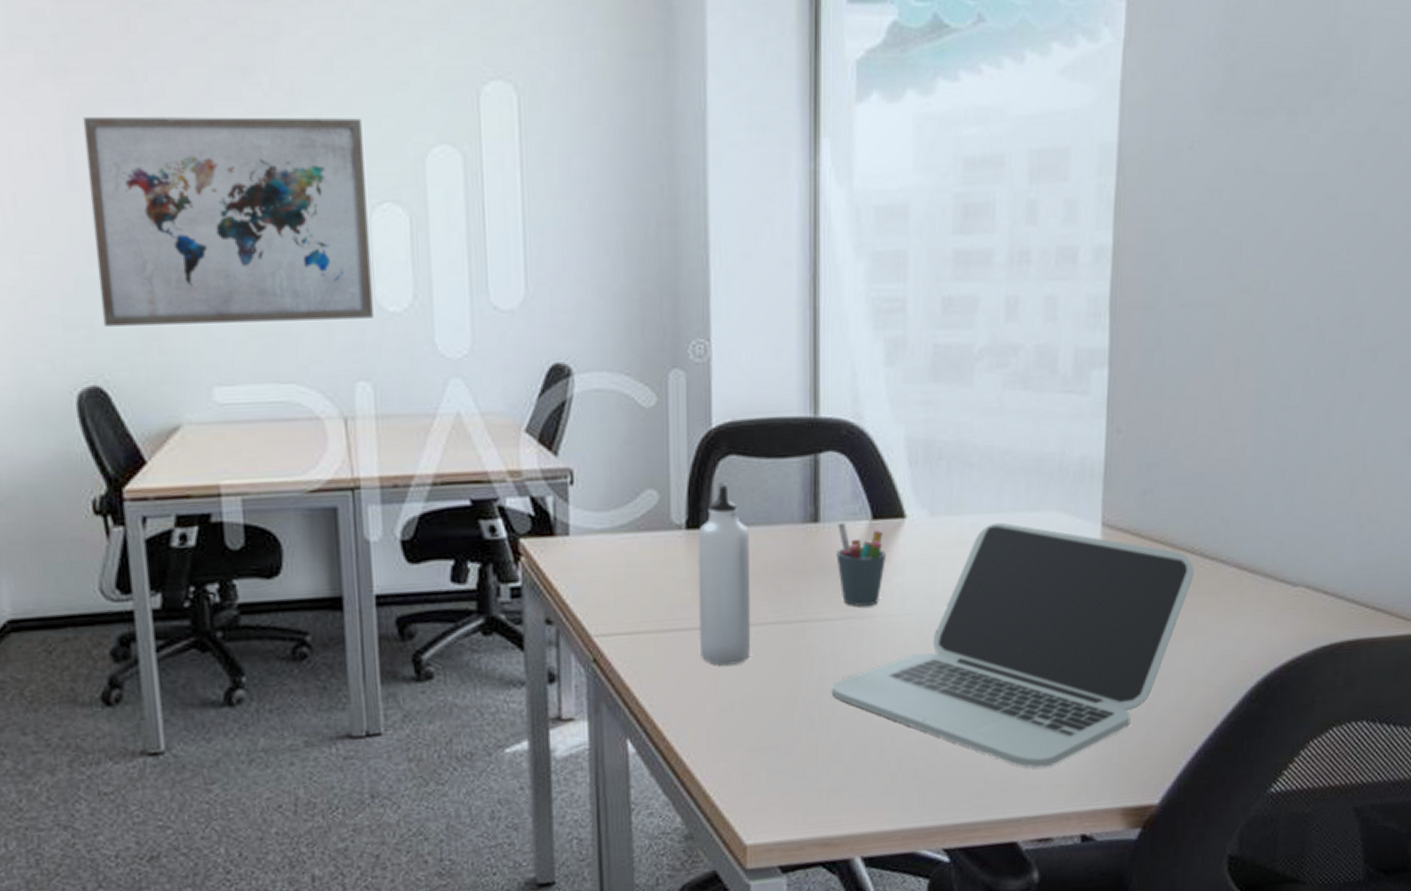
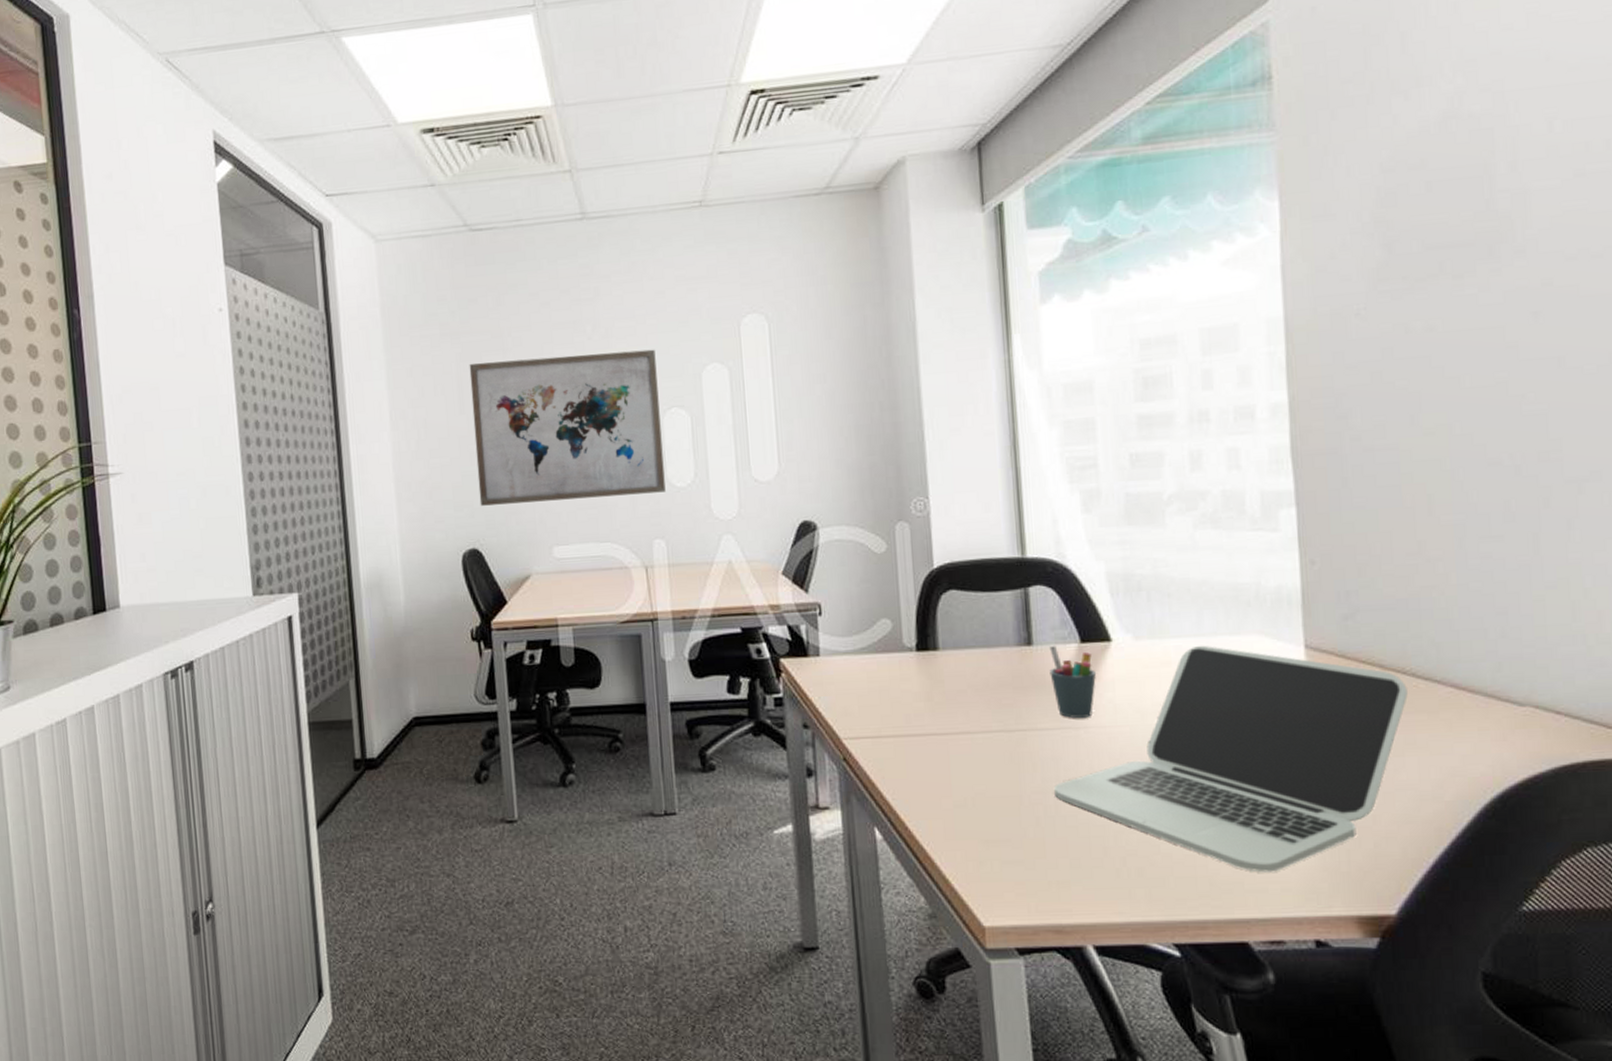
water bottle: present [697,481,751,666] -> none [926,612,978,767]

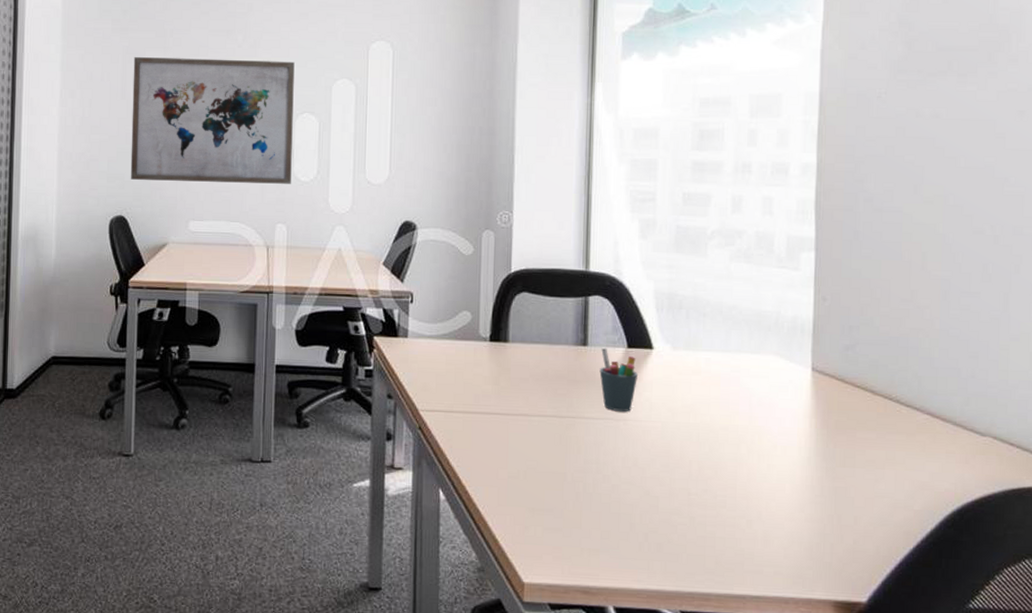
laptop: present [1054,645,1408,873] -> none [594,359,892,557]

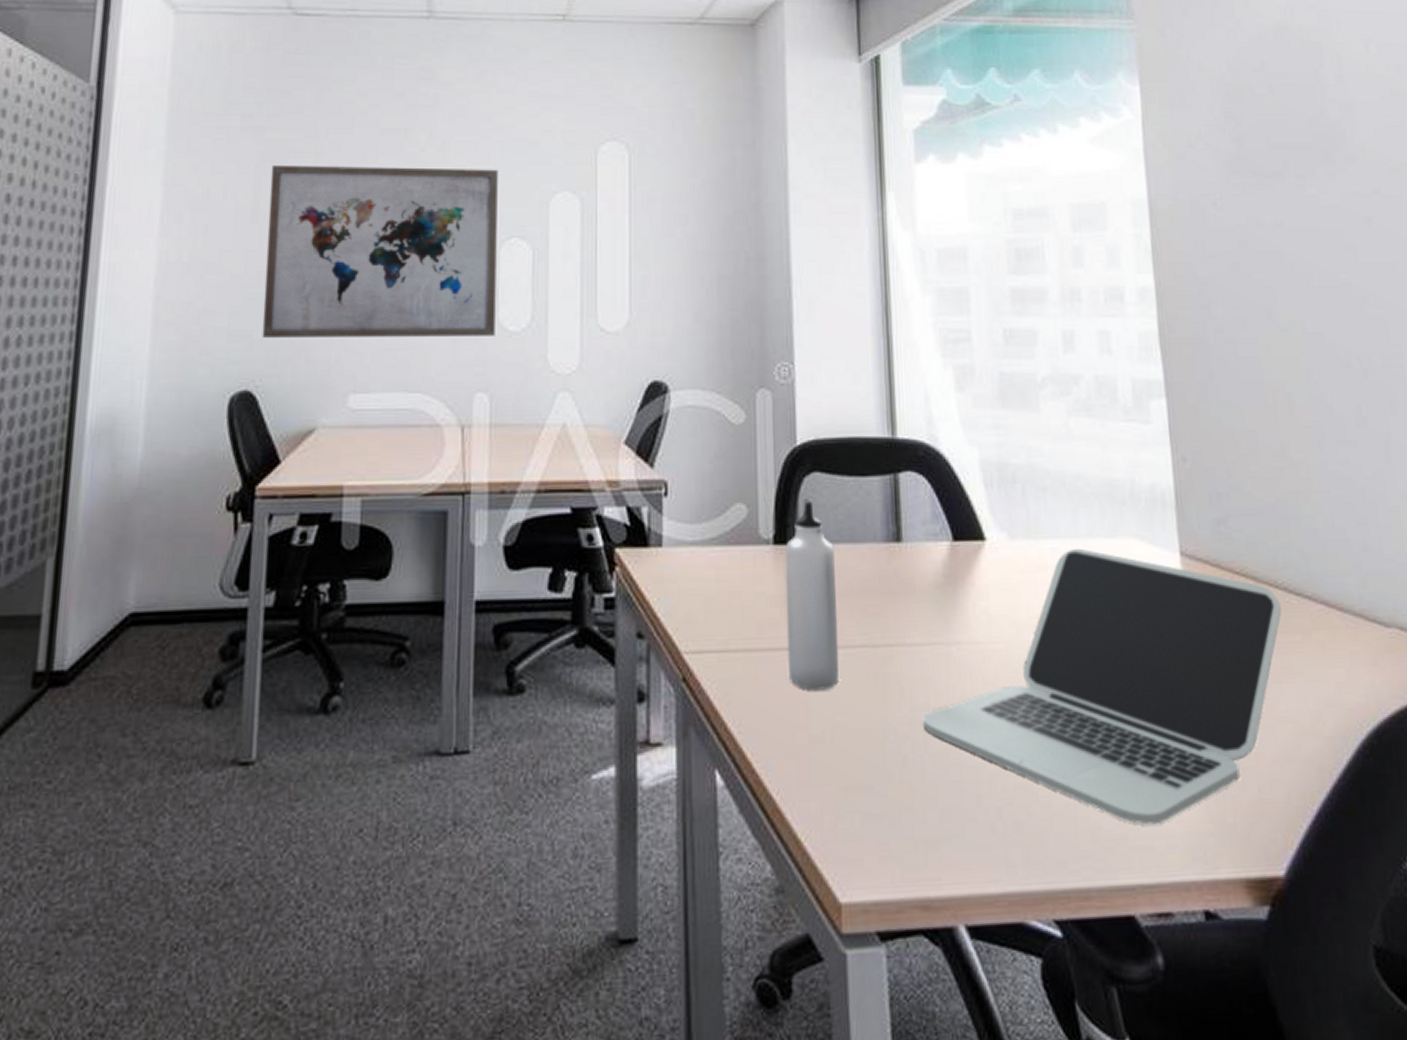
water bottle: none [495,310,536,444] -> present [784,498,839,691]
laptop: none [594,359,892,557] -> present [923,548,1282,825]
pen holder: present [599,347,638,411] -> none [920,542,969,631]

